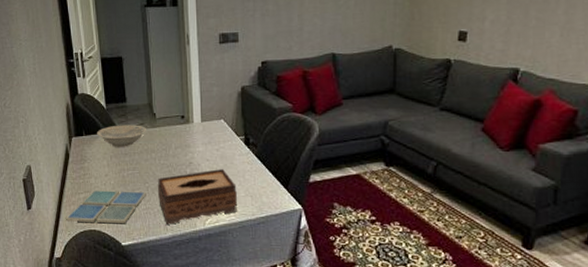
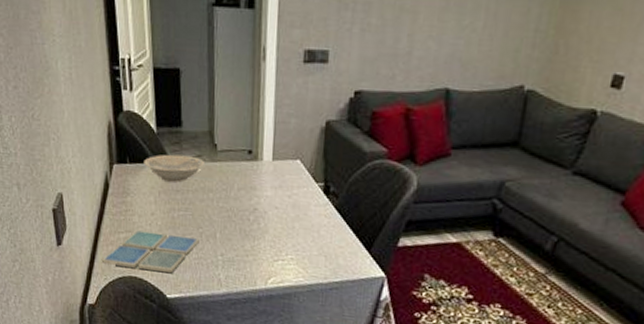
tissue box: present [157,169,237,225] -> none [212,219,309,280]

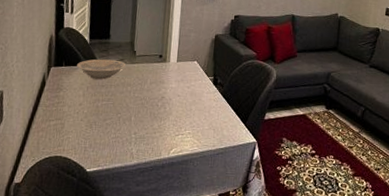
drink coaster: present [101,230,199,273] -> none [31,118,118,150]

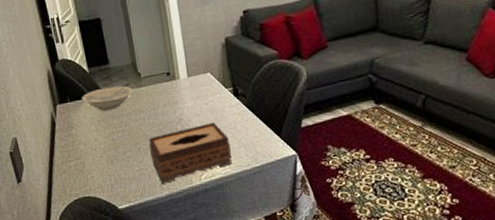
tissue box: none [128,104,202,153] -> present [148,122,232,184]

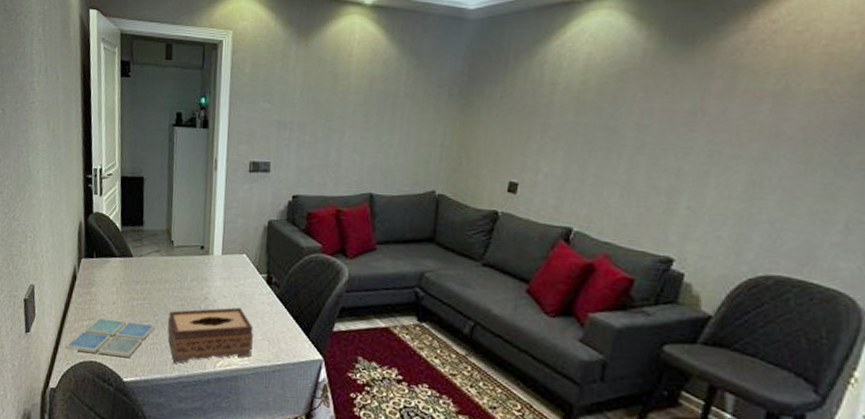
drink coaster: none [57,153,139,191] -> present [65,318,155,357]
bowl: present [82,86,134,111] -> none [108,249,163,275]

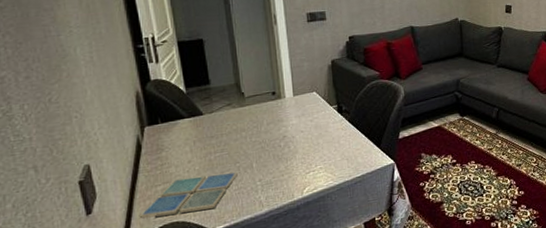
tissue box: present [167,307,254,363] -> none [249,138,334,201]

